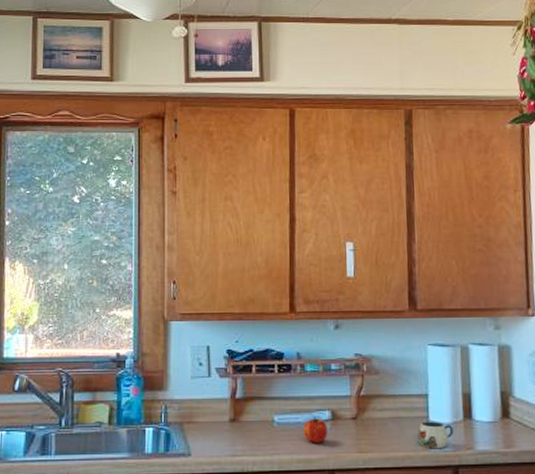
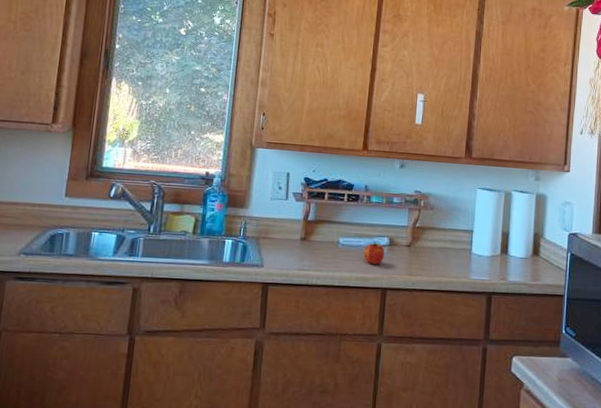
mug: present [418,421,453,449] -> none [460,253,491,278]

